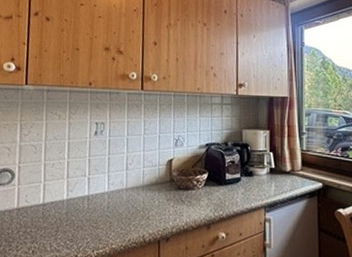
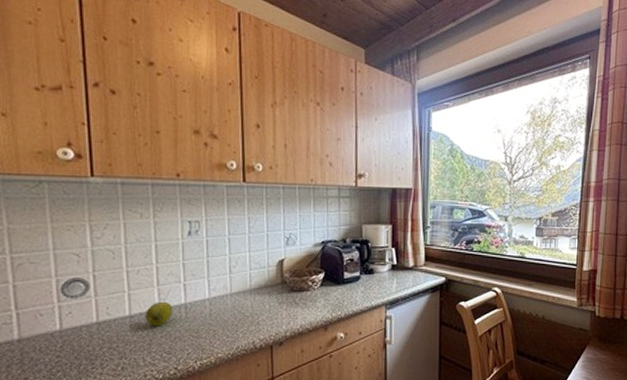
apple: none [55,192,78,215] -> present [145,301,173,327]

